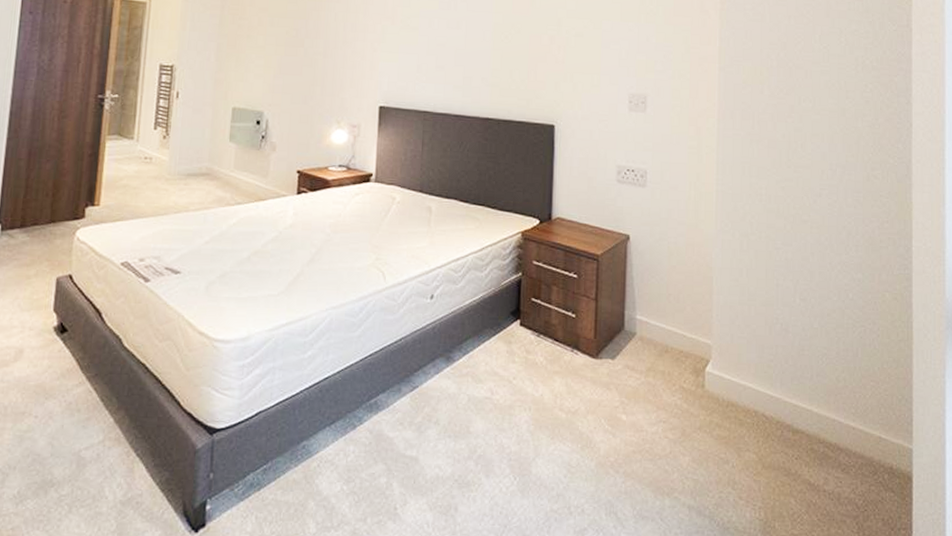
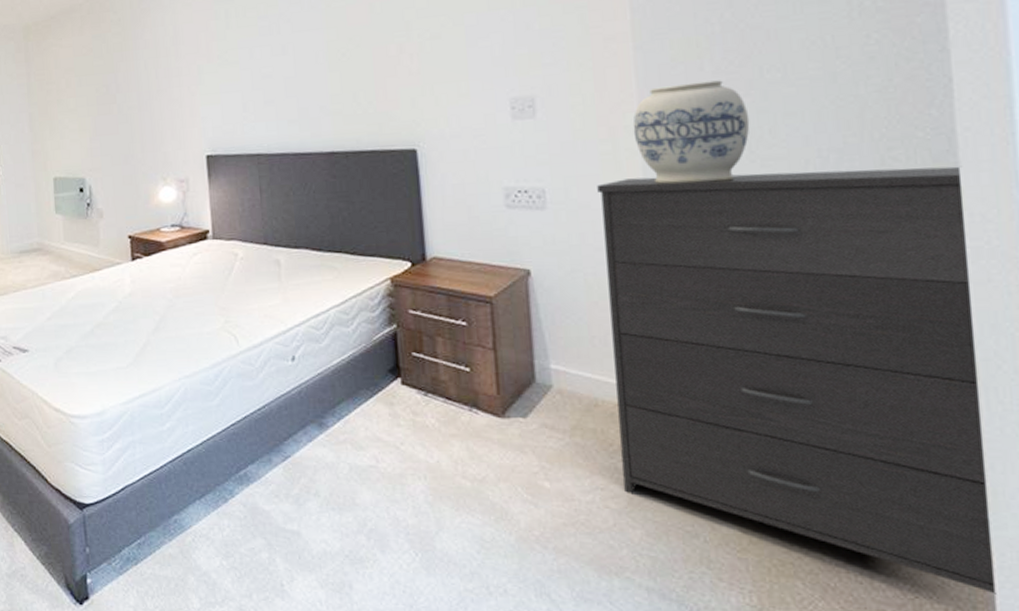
dresser: none [680,169,913,507] -> present [597,166,997,594]
vase: none [713,101,790,180] -> present [633,80,750,184]

